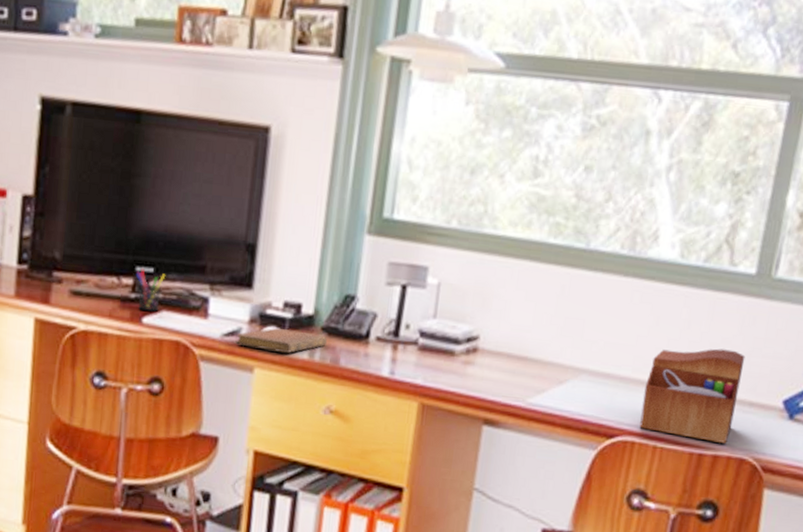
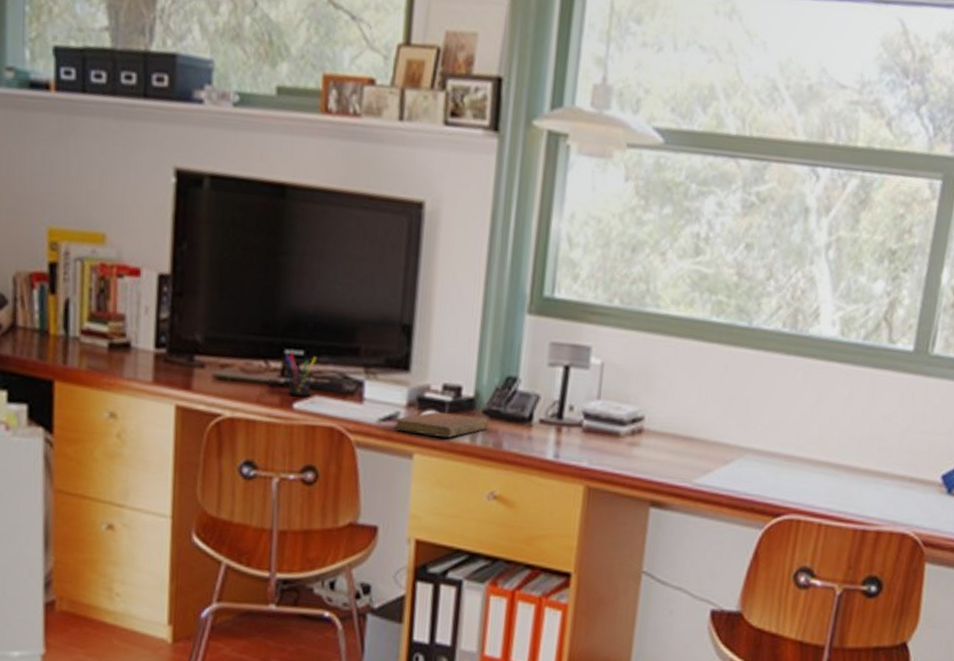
sewing box: present [639,348,746,443] -> none [804,425,905,519]

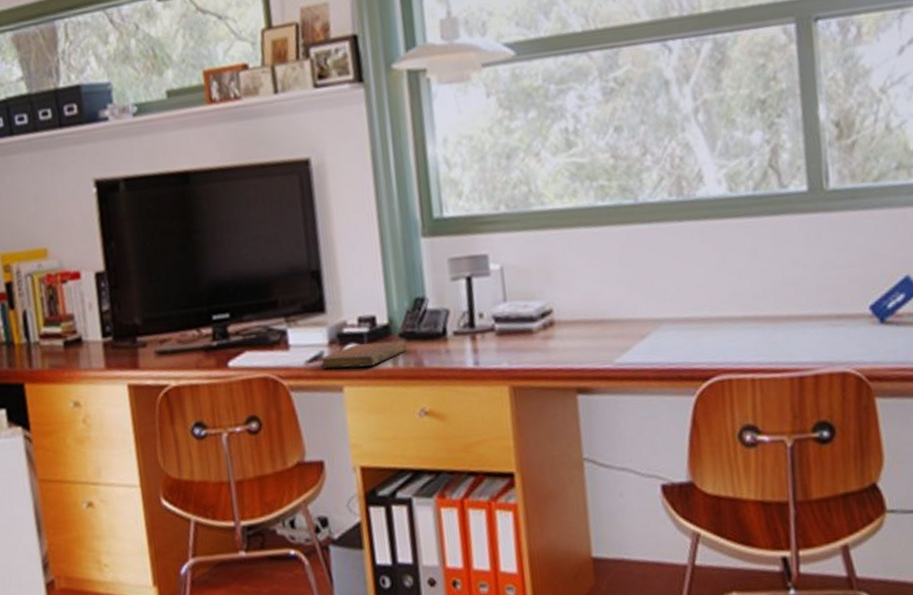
pen holder: present [284,350,317,398] -> none [213,315,242,356]

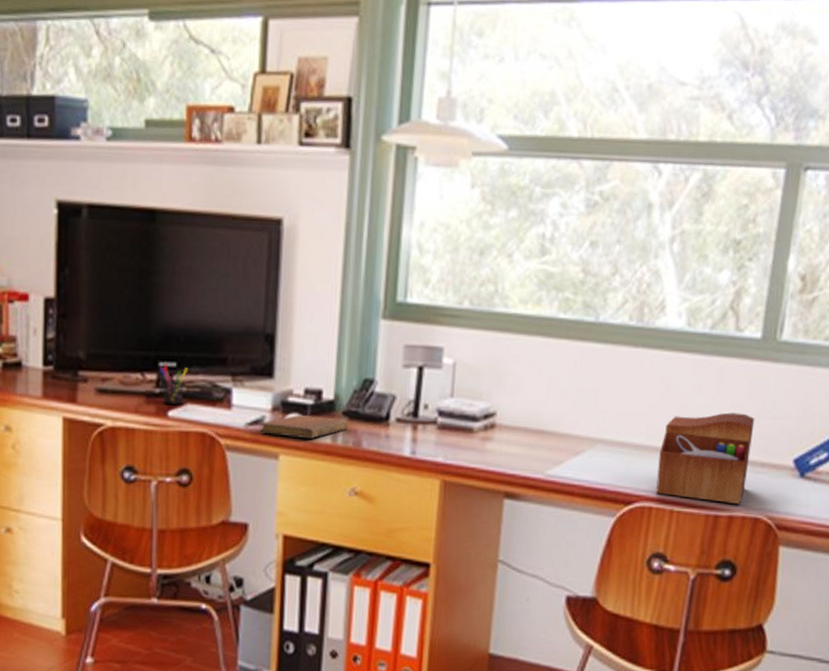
pen holder: none [213,315,242,356] -> present [159,363,188,406]
sewing box: none [727,268,826,365] -> present [656,412,755,504]

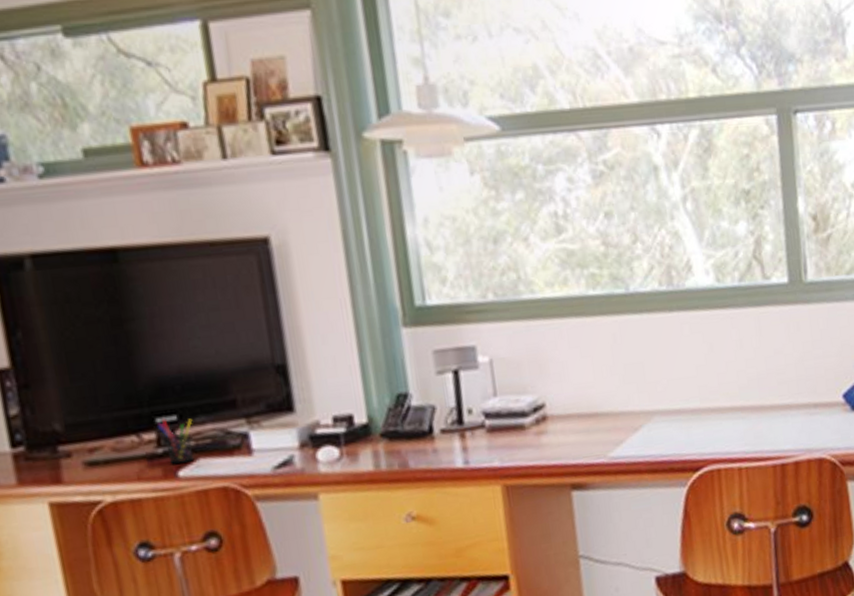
notebook: present [259,414,348,440] -> none [289,442,390,475]
sewing box: present [656,412,755,504] -> none [716,358,804,455]

